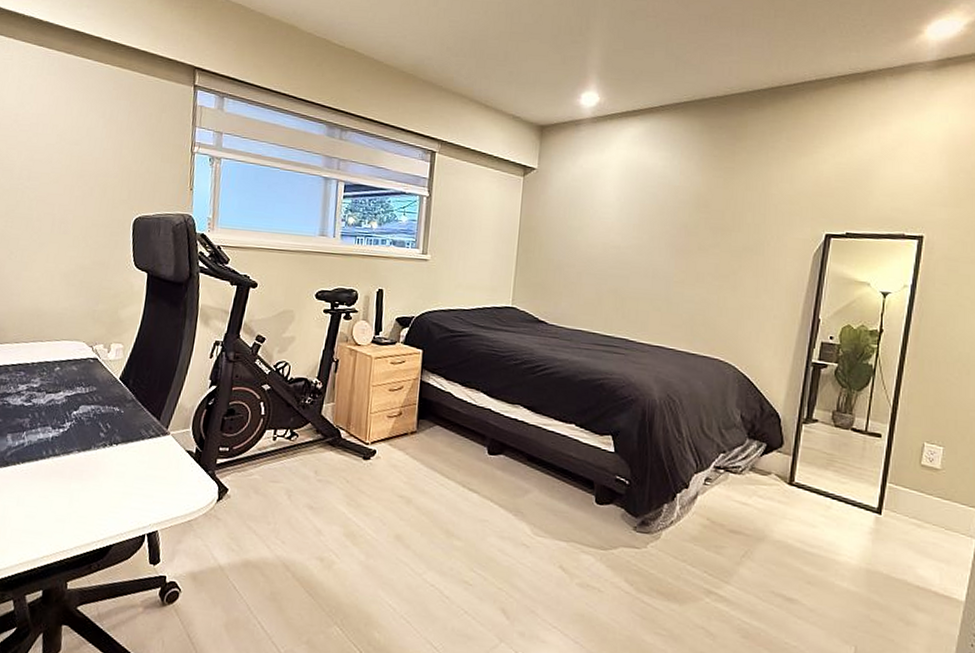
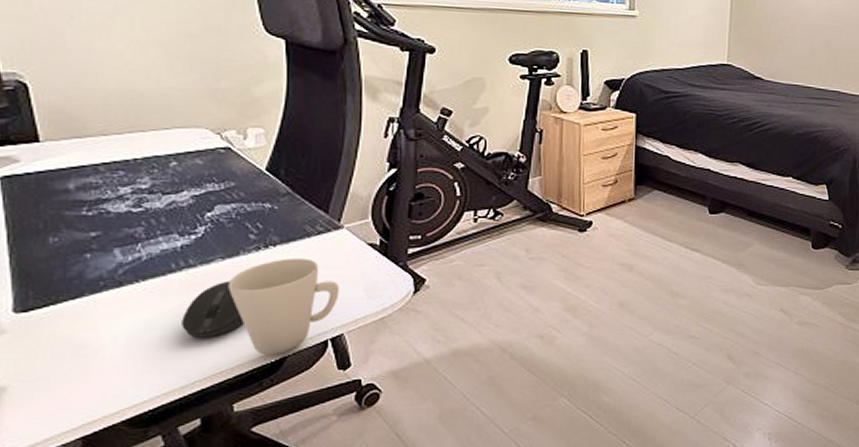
computer mouse: none [42,471,86,520] -> present [182,281,244,339]
mug: none [78,456,160,543] -> present [228,258,339,356]

